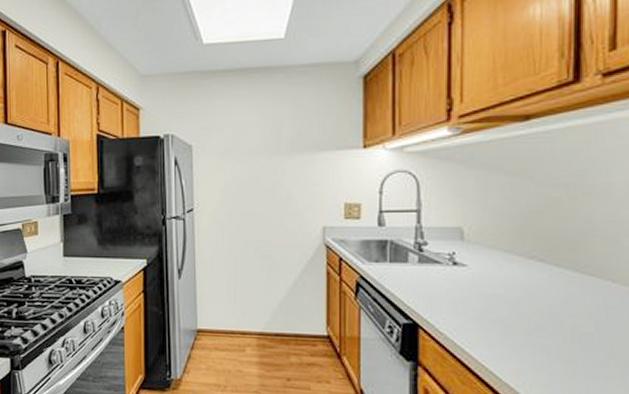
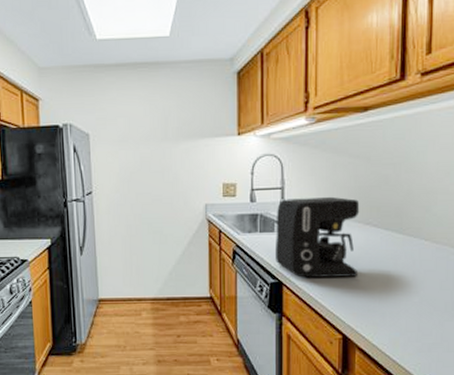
coffee maker: none [410,222,520,323] -> present [276,196,360,278]

